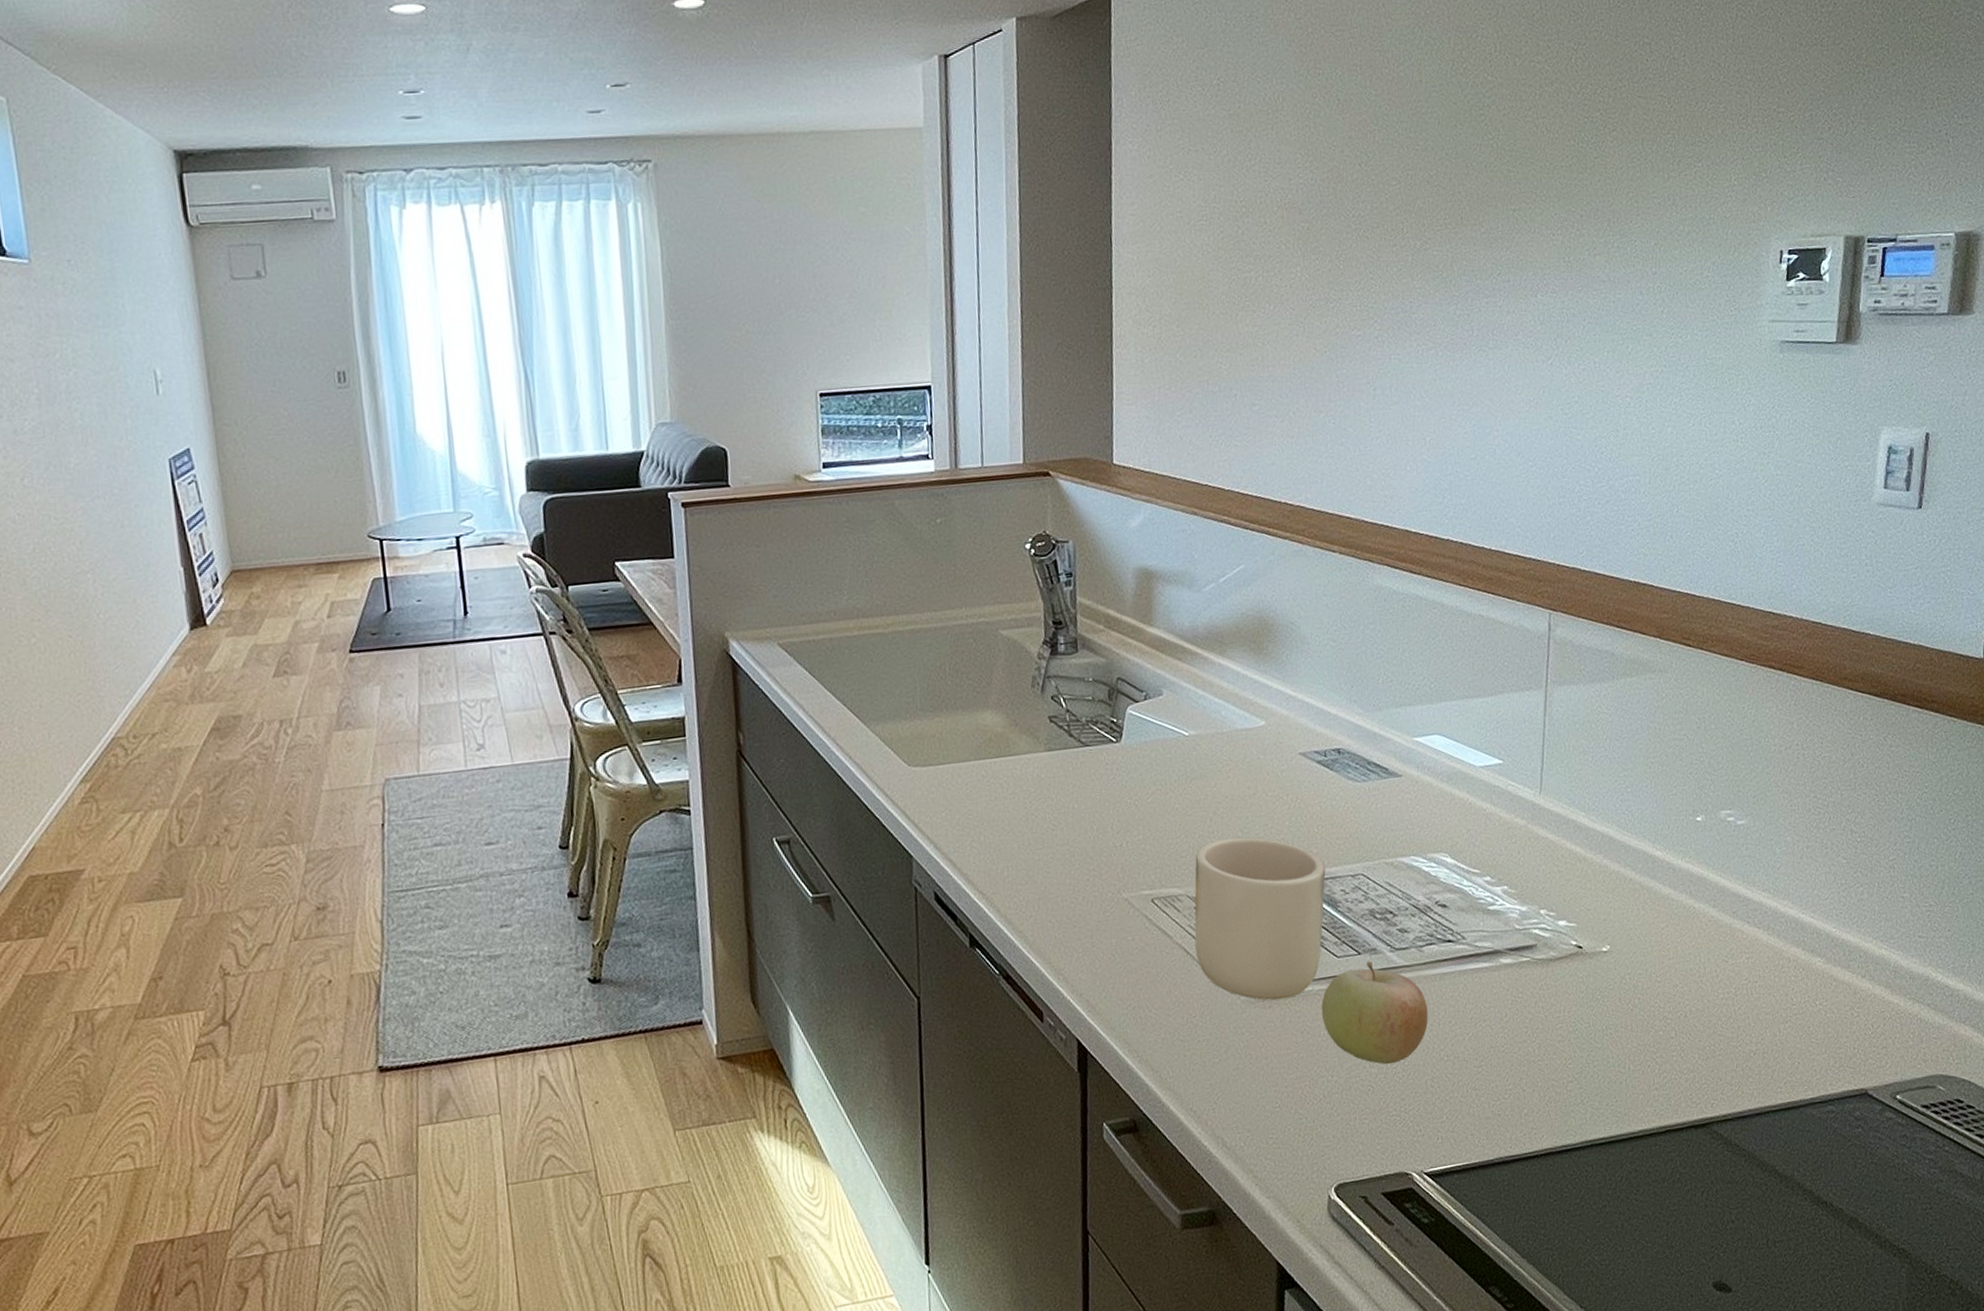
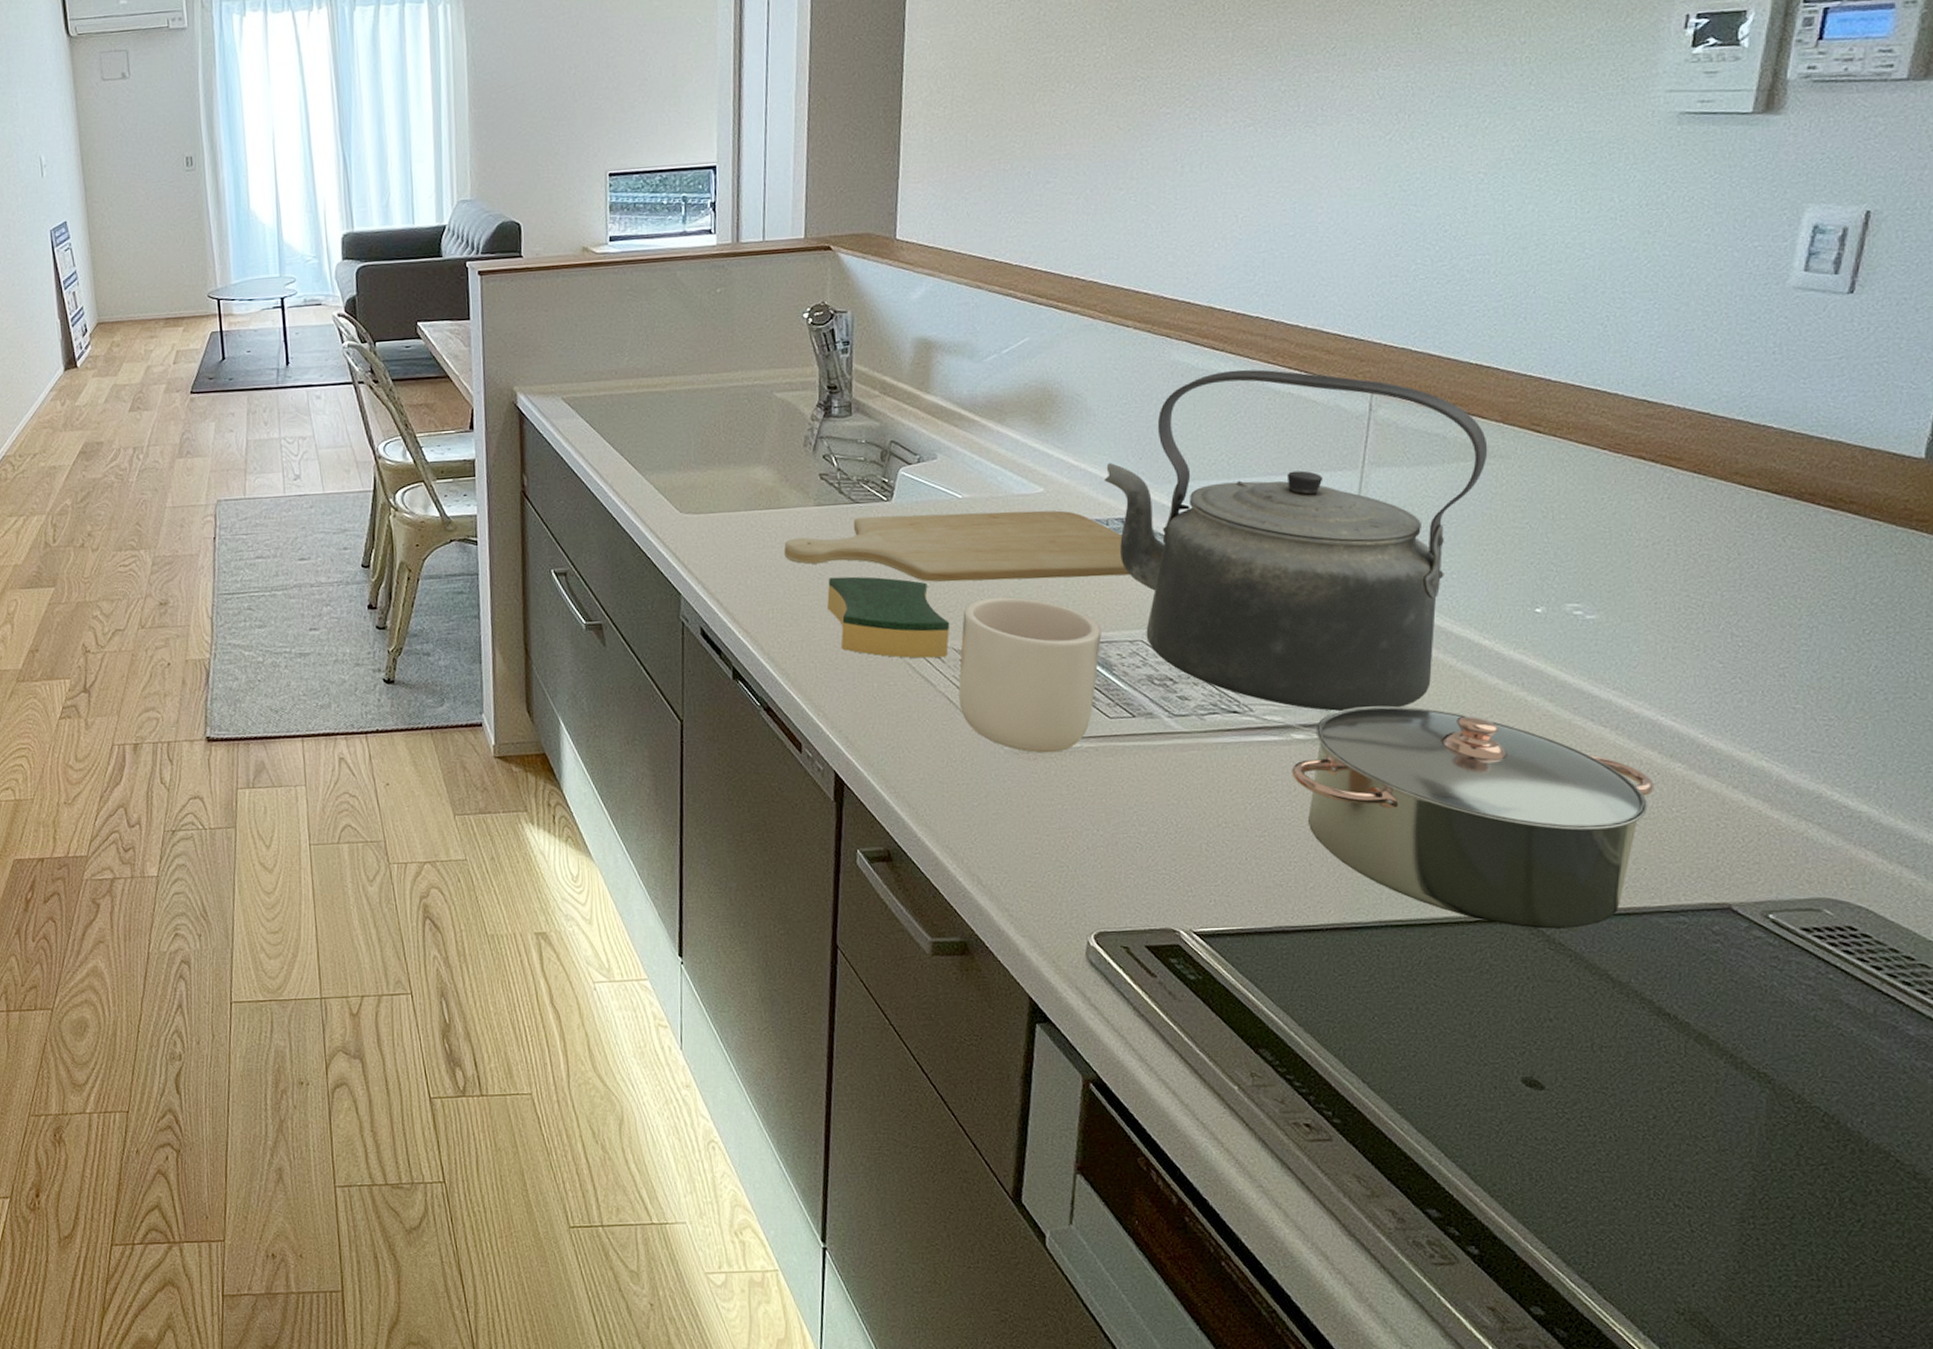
chopping board: none [1016,743,1348,827] -> present [784,510,1130,582]
sponge: none [1062,824,1184,910] -> present [827,576,950,659]
kettle: none [1320,592,1649,933] -> present [1104,369,1488,711]
fruit: present [1321,960,1428,1065] -> none [1090,724,1207,825]
cooking pot: none [1502,922,1801,1132] -> present [1291,705,1655,929]

